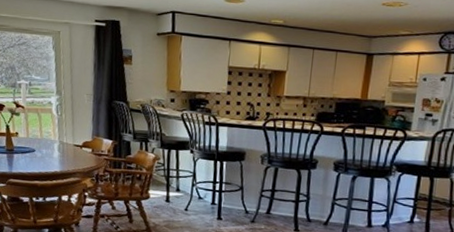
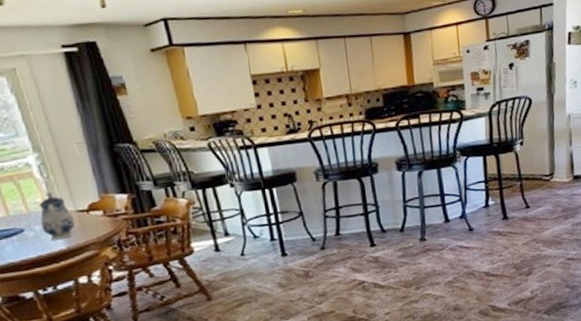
teapot: none [47,125,71,164] -> present [38,191,76,240]

